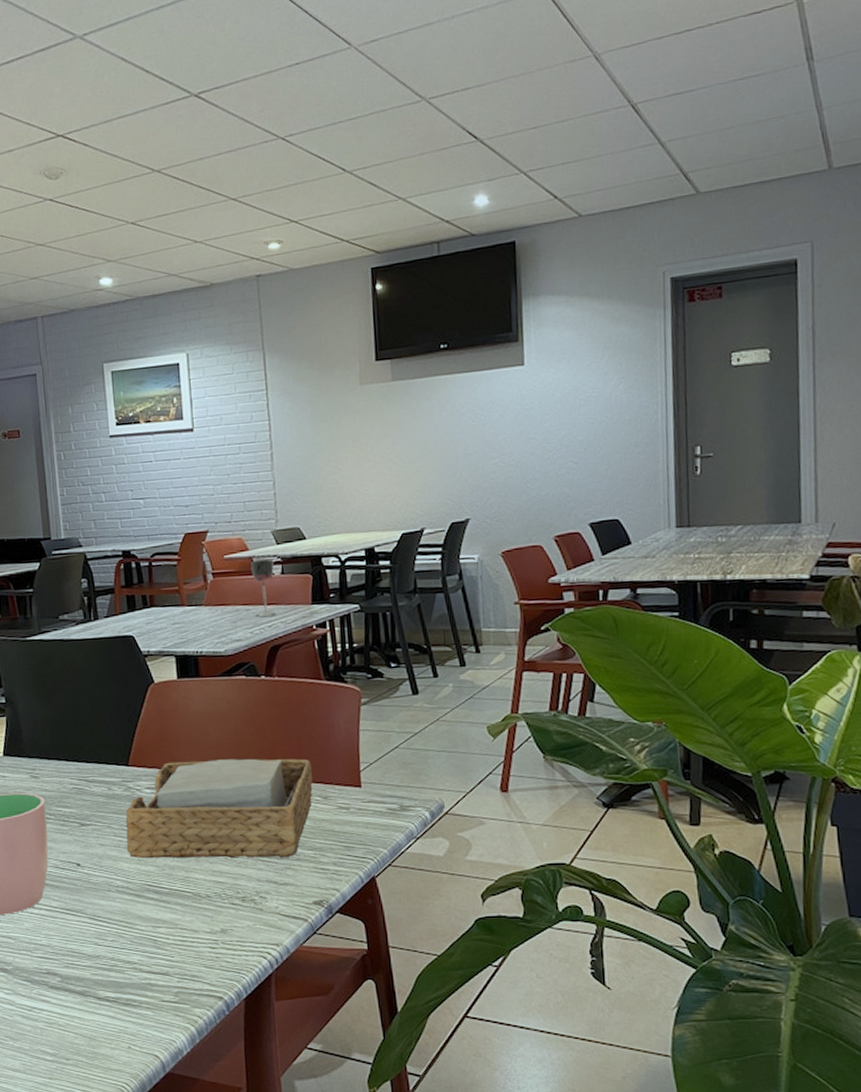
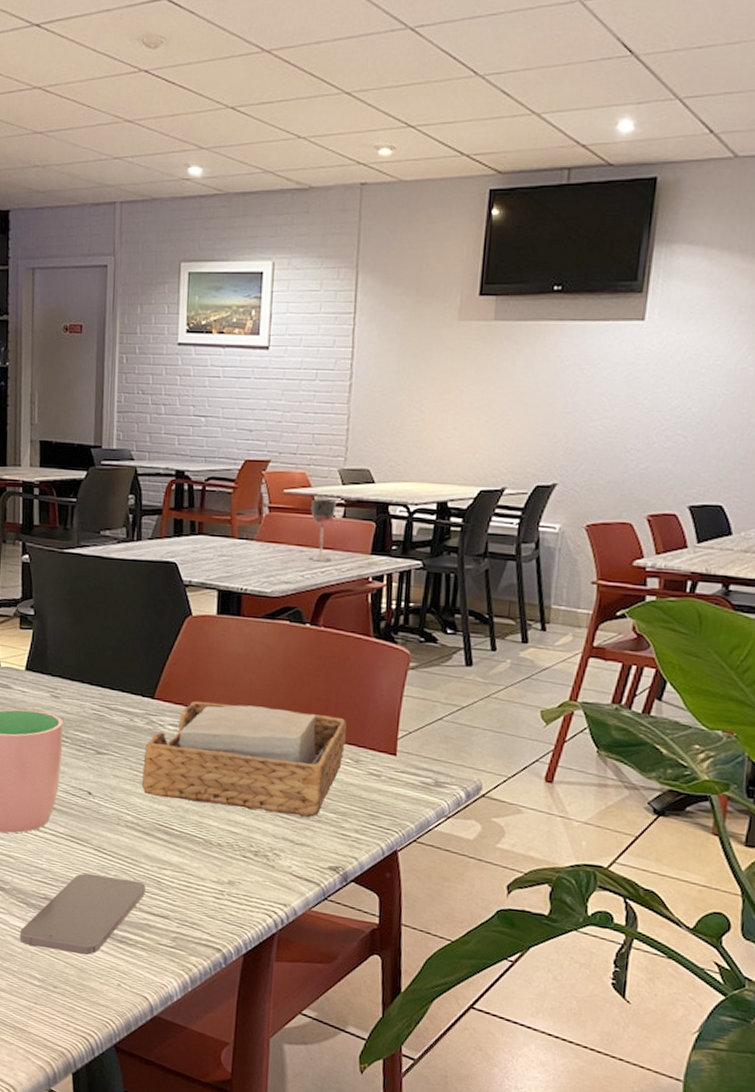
smartphone: none [26,942,143,1023] -> present [19,873,145,955]

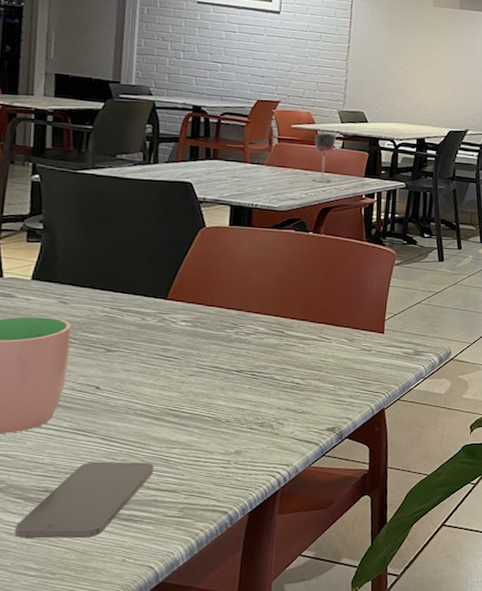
napkin holder: present [141,700,347,817] -> none [152,299,343,389]

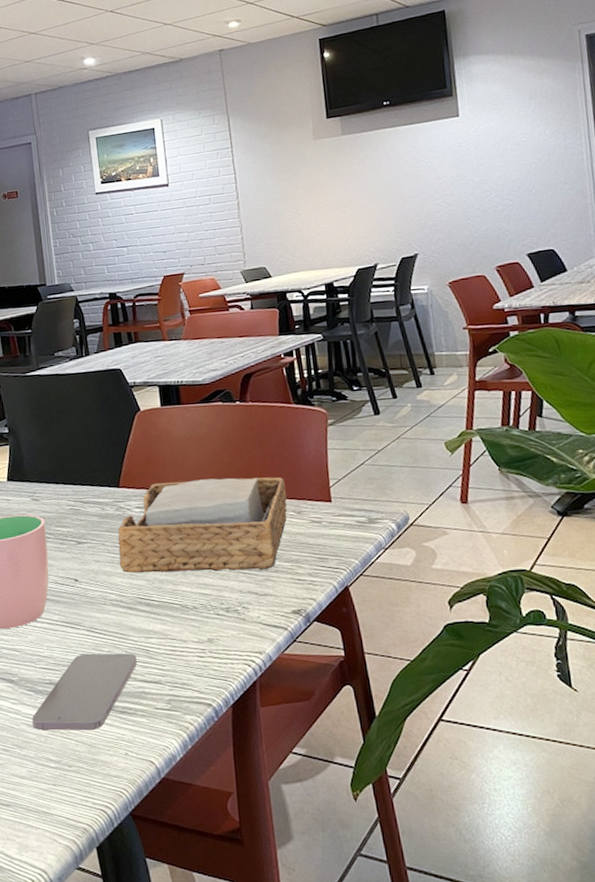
napkin holder: none [152,299,343,389] -> present [118,477,288,573]
wineglass: present [313,133,336,182] -> none [223,296,247,348]

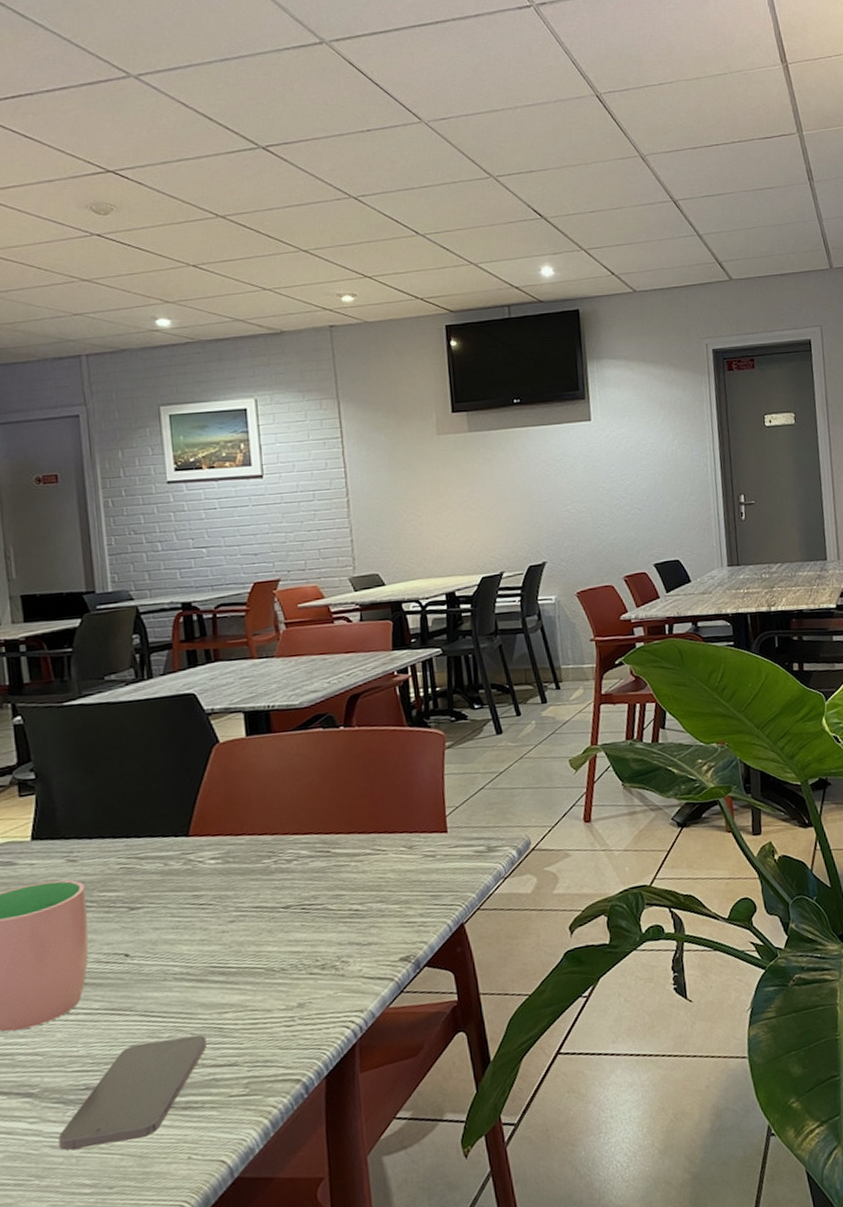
napkin holder: present [118,477,288,573] -> none [185,809,398,939]

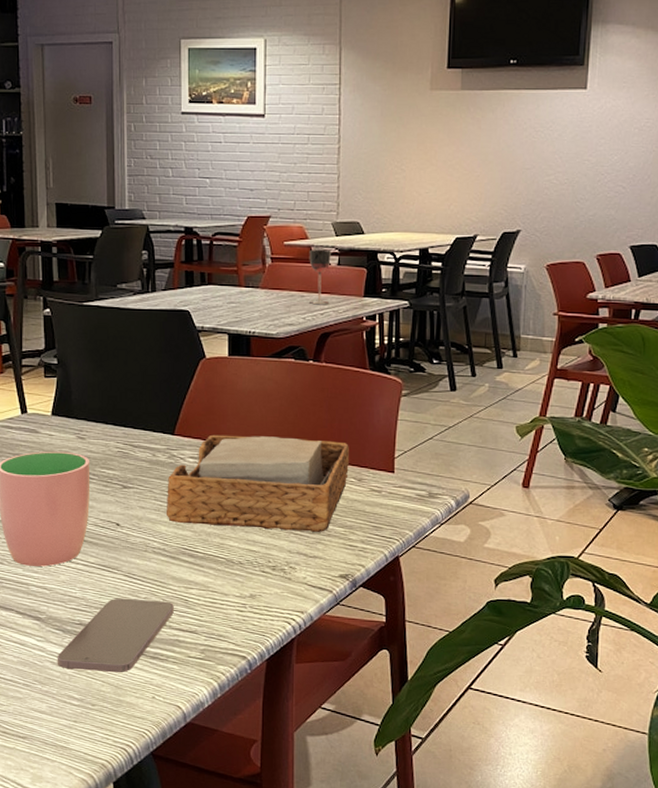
napkin holder: none [185,809,398,939] -> present [165,434,350,532]
wineglass: none [327,606,355,666] -> present [309,249,331,304]

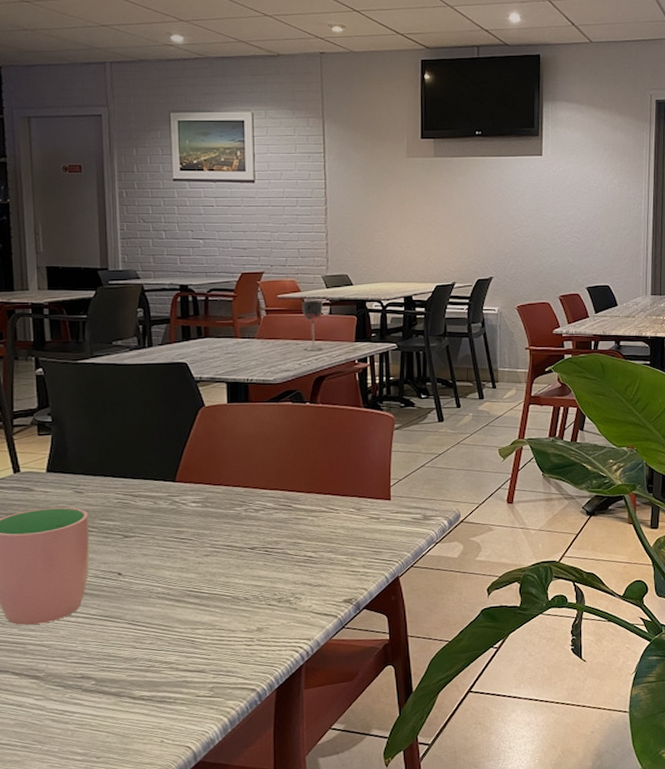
smartphone: present [57,598,174,673] -> none [57,644,181,725]
napkin holder: present [165,434,350,532] -> none [169,475,349,567]

